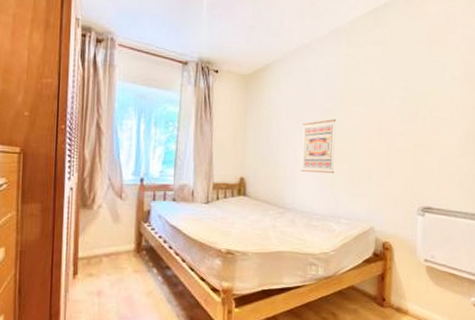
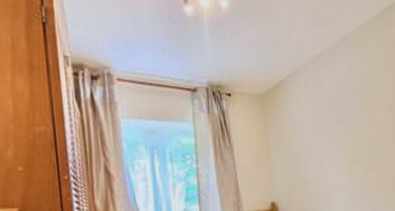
wall art: present [300,118,336,174] -> none [327,127,367,186]

